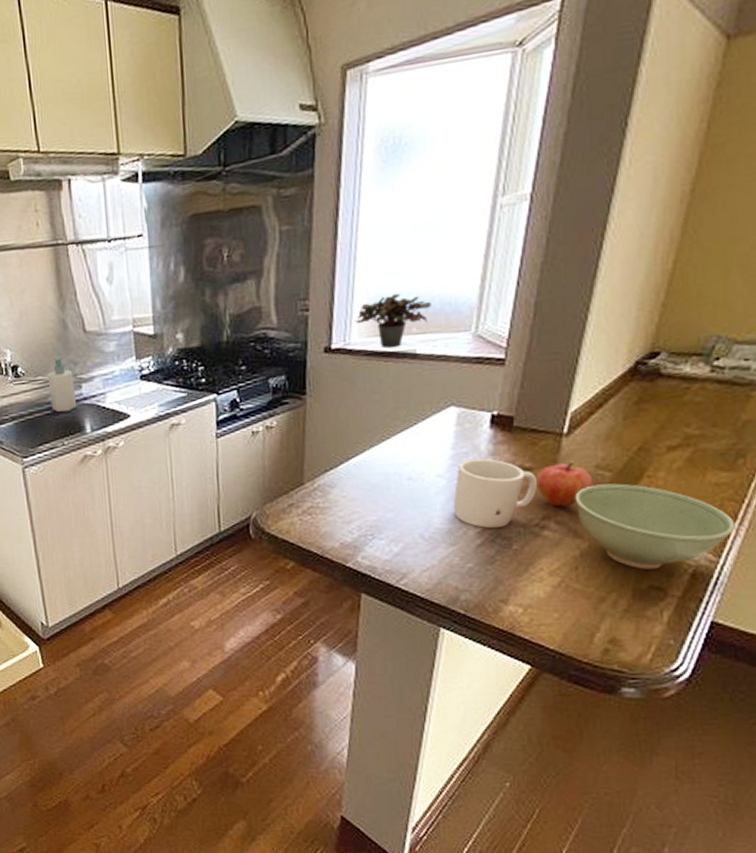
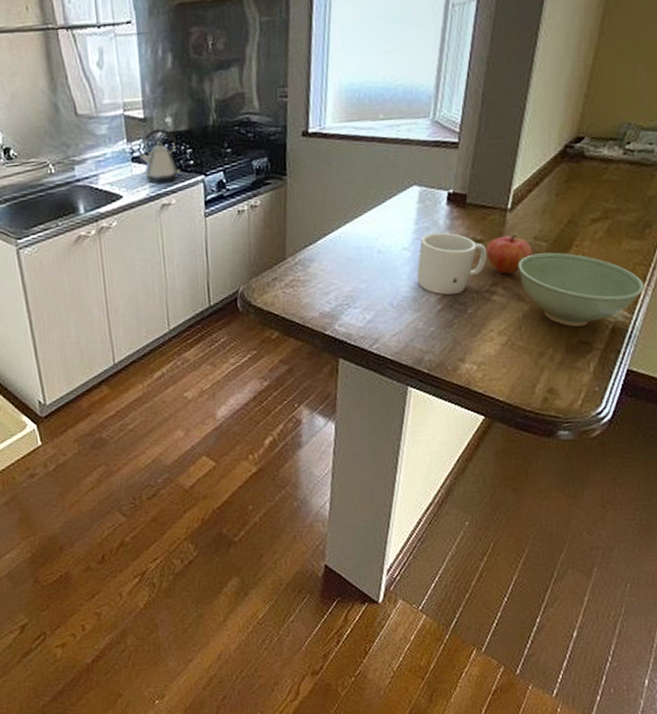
soap bottle: present [47,356,77,412] -> none [39,139,71,194]
kettle: none [148,345,192,403] -> present [139,128,181,184]
potted plant: present [353,293,431,349] -> none [327,82,395,133]

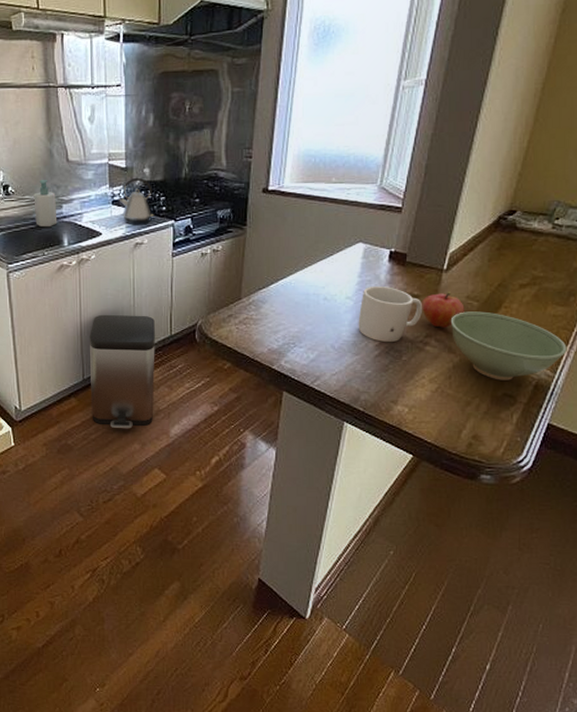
soap bottle: none [39,139,71,194] -> present [33,180,58,227]
pedal bin: none [116,286,197,416] -> present [89,314,155,429]

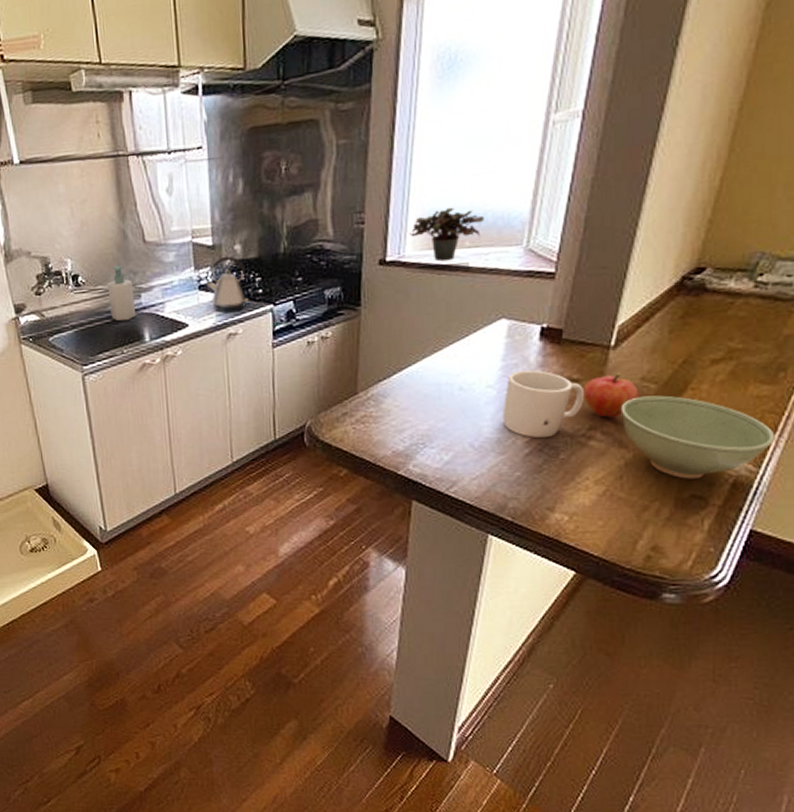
pedal bin: present [89,314,155,429] -> none [179,417,259,549]
potted plant: none [286,149,347,193] -> present [408,207,484,262]

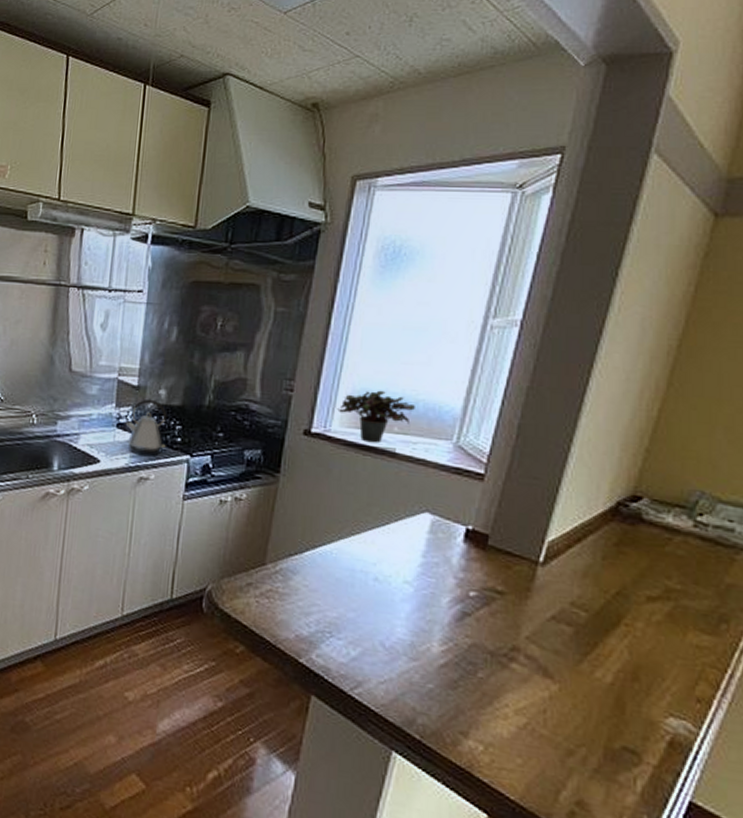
soap bottle: present [107,266,137,321] -> none [23,389,51,445]
mug: present [502,369,585,439] -> none [418,570,509,651]
fruit: present [583,373,639,418] -> none [507,593,568,642]
bowl: present [620,395,775,479] -> none [547,622,717,729]

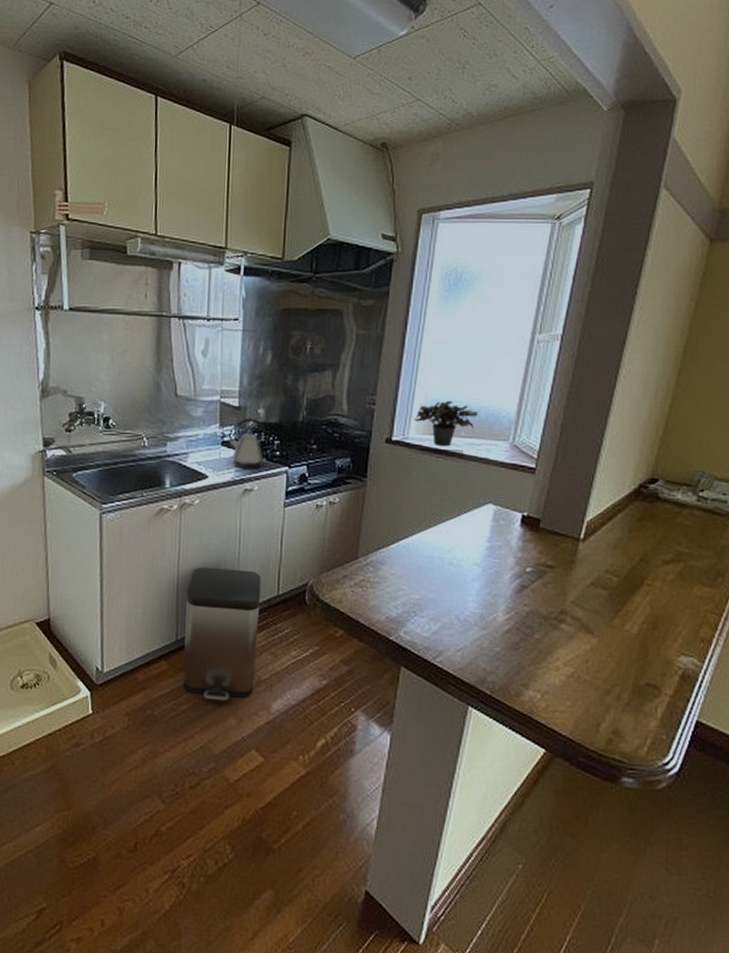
pedal bin: none [60,560,153,714] -> present [183,566,261,701]

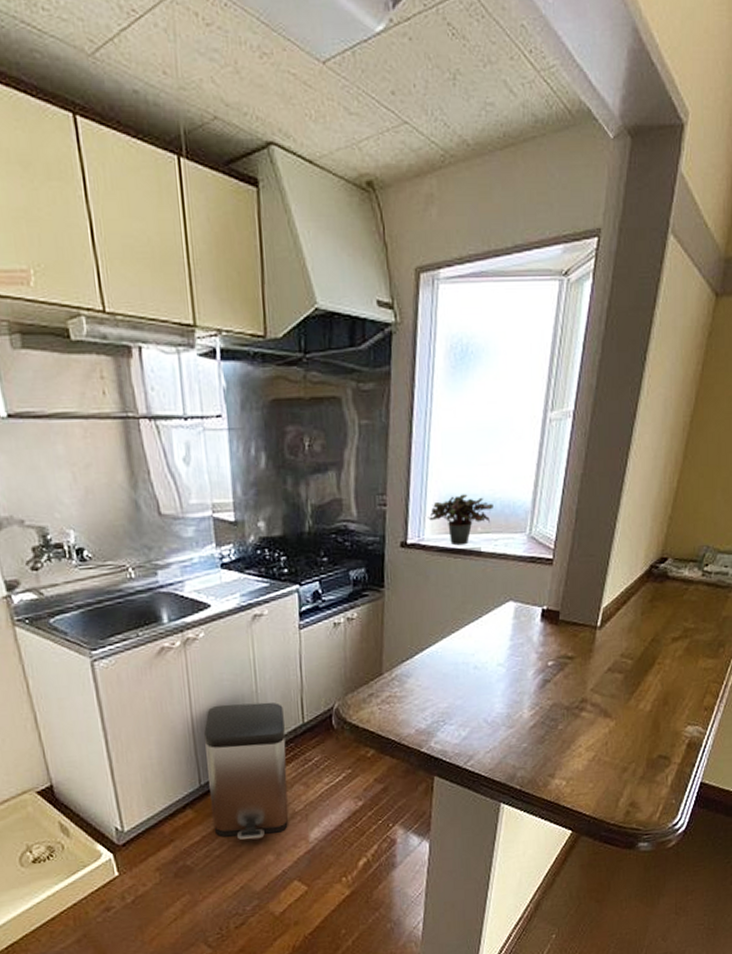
kettle: present [229,418,267,470] -> none [229,533,274,593]

